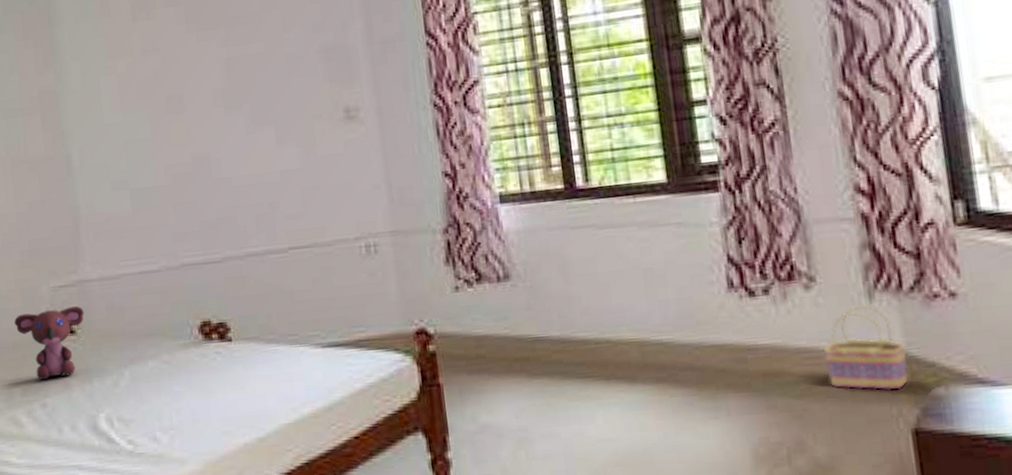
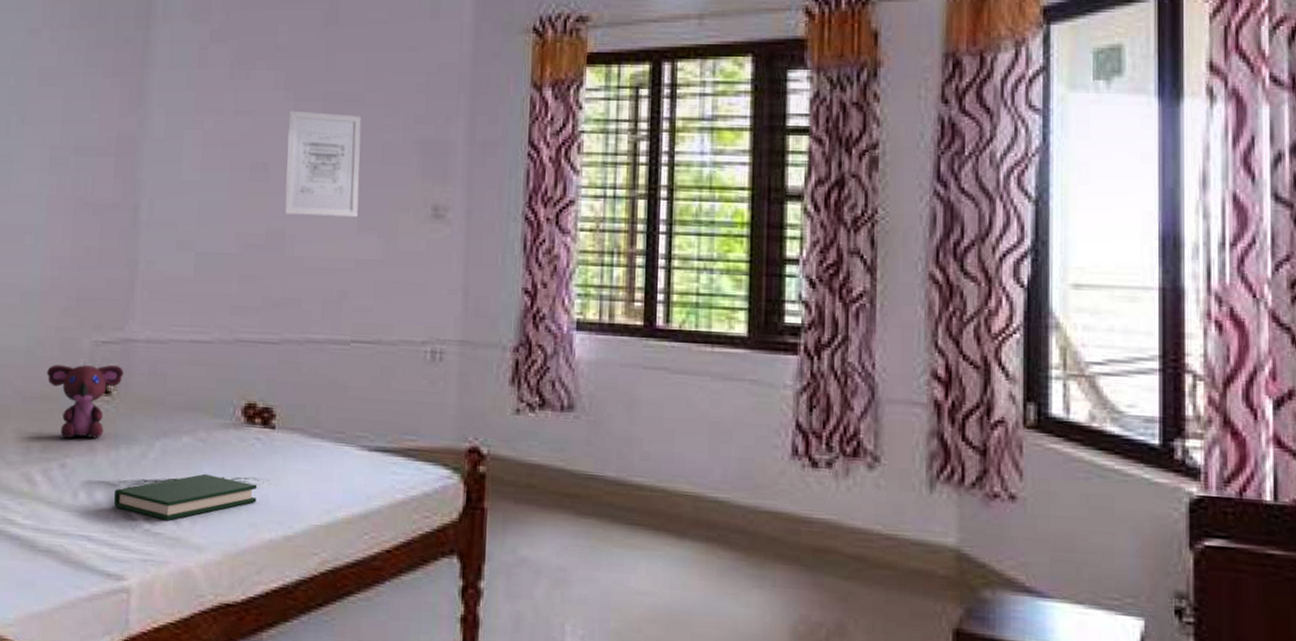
hardback book: none [94,392,226,441] -> present [114,473,258,521]
wall art: none [194,35,275,140] -> present [285,110,362,218]
basket: present [824,305,909,391] -> none [878,493,959,587]

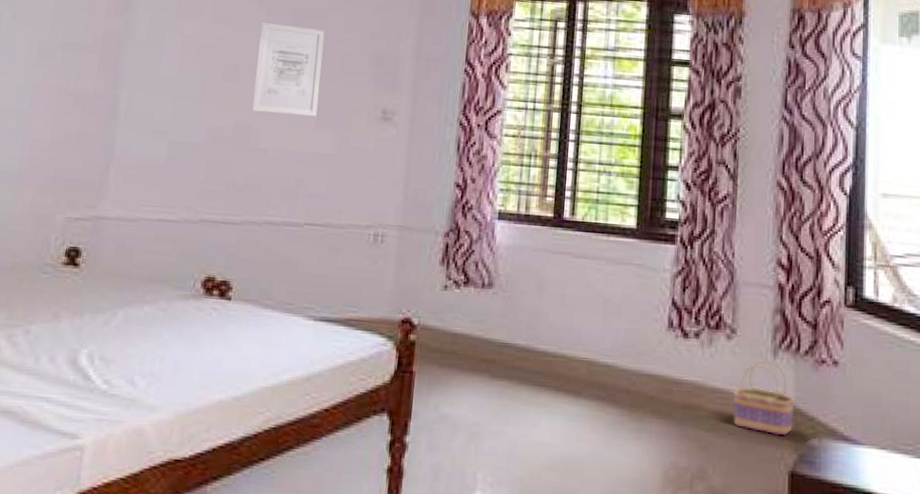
teddy bear: present [47,364,124,439] -> none [19,238,93,307]
hardback book: present [114,473,258,521] -> none [74,340,211,383]
basket: none [878,493,959,587] -> present [733,359,795,436]

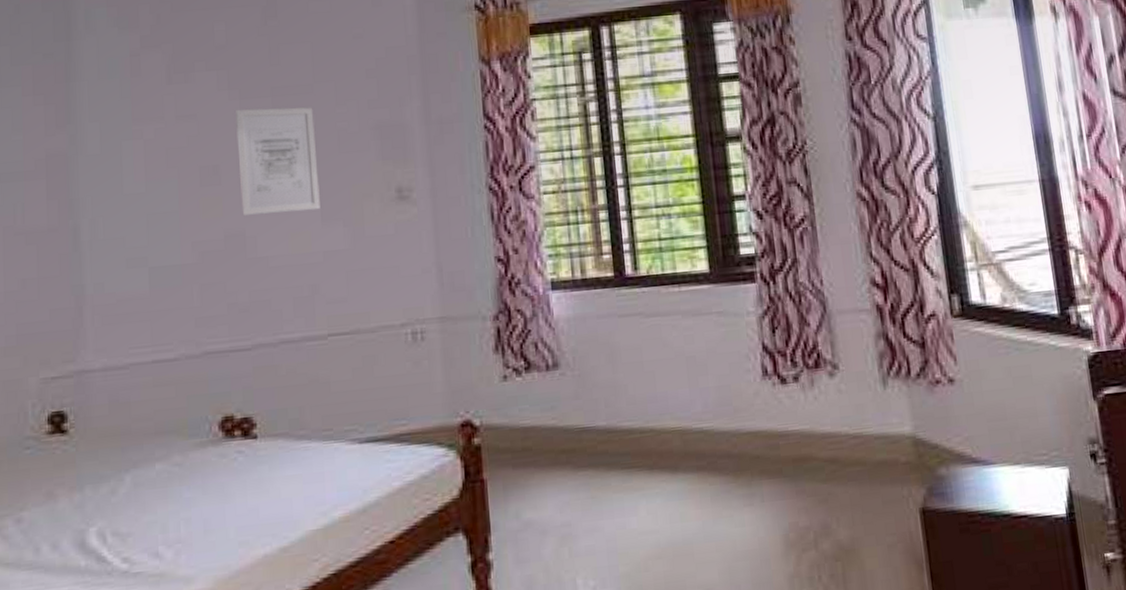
basket: present [733,359,795,436] -> none [846,391,916,472]

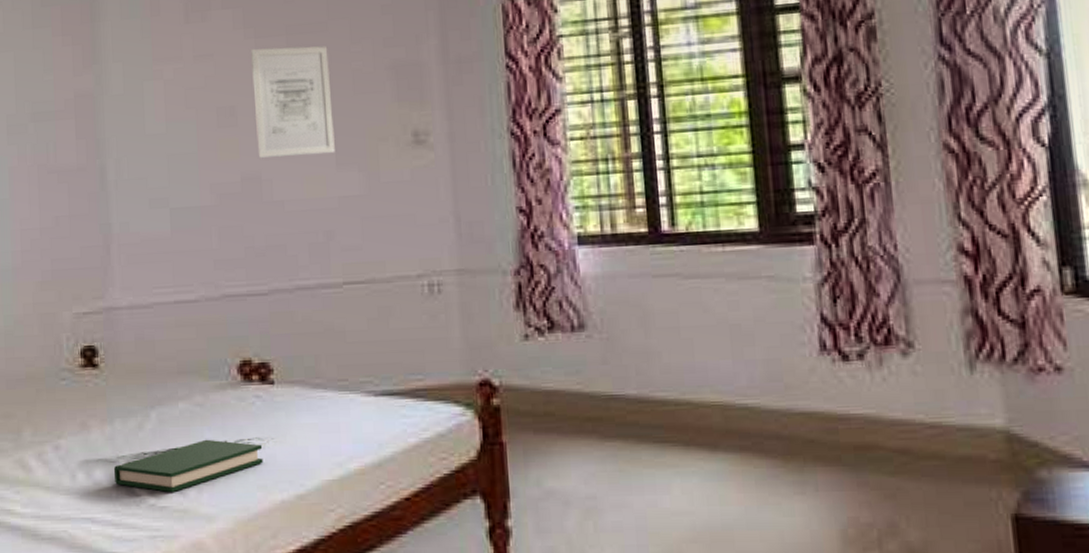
hardback book: none [82,499,245,558] -> present [113,439,263,493]

